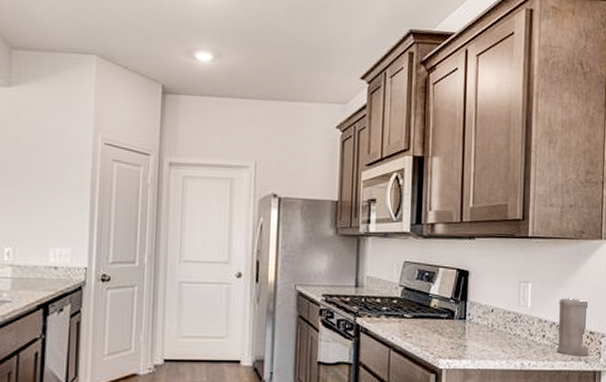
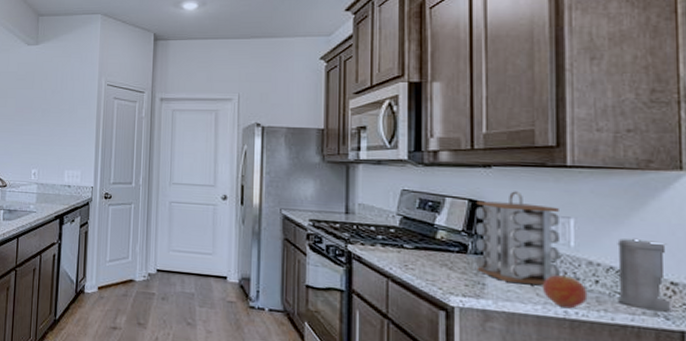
spice rack: none [460,260,522,344] -> present [476,191,562,286]
fruit: none [506,329,538,361] -> present [542,271,588,309]

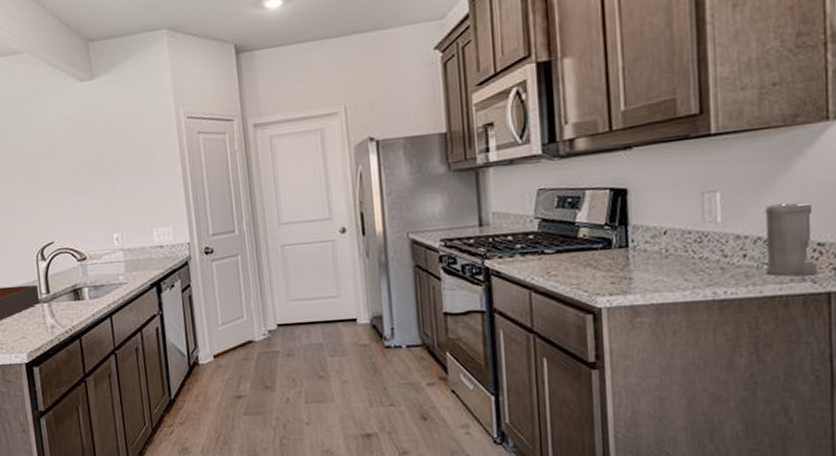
spice rack: present [476,191,562,286] -> none [618,171,709,272]
fruit: present [542,271,588,309] -> none [689,250,736,290]

